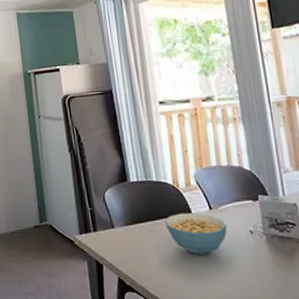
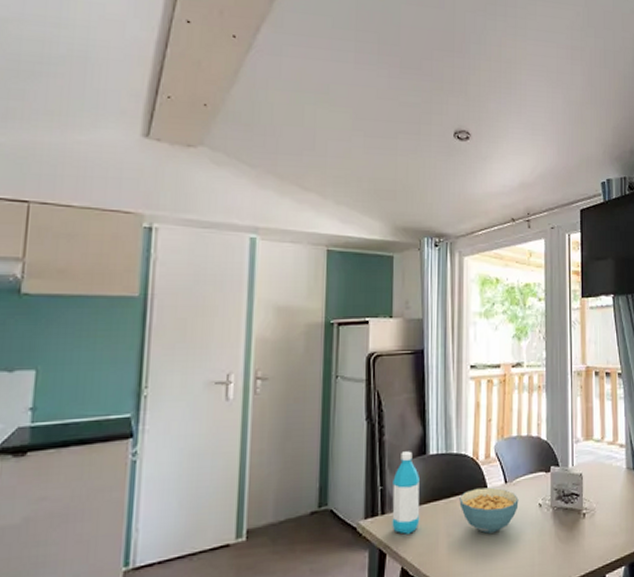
water bottle: none [100,178,130,250] -> present [392,451,420,534]

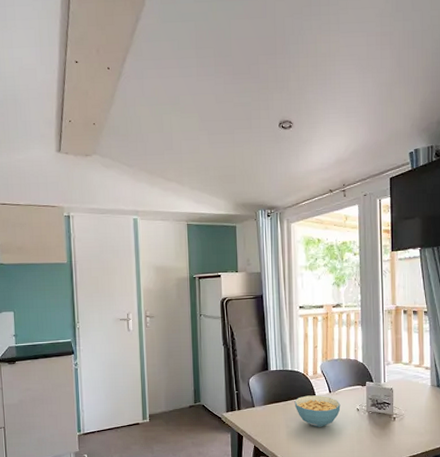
water bottle: present [392,451,420,534] -> none [245,368,266,424]

